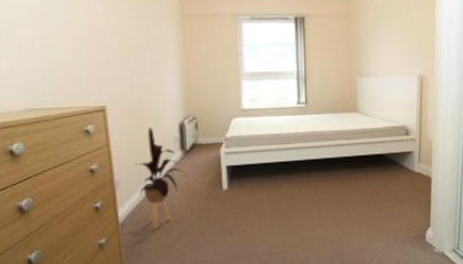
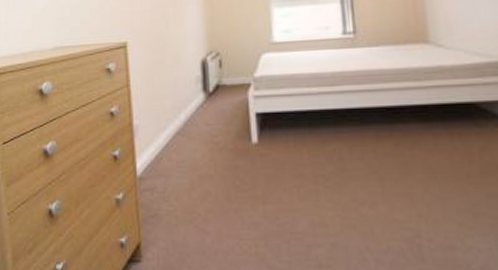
house plant: present [134,127,189,230] -> none [154,65,212,188]

